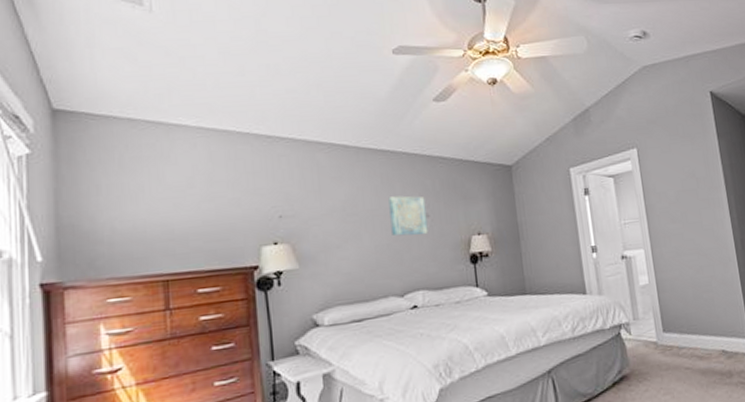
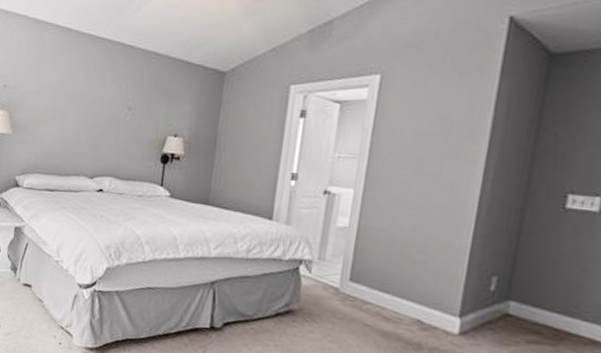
wall art: present [388,196,429,237] -> none [94,84,131,127]

